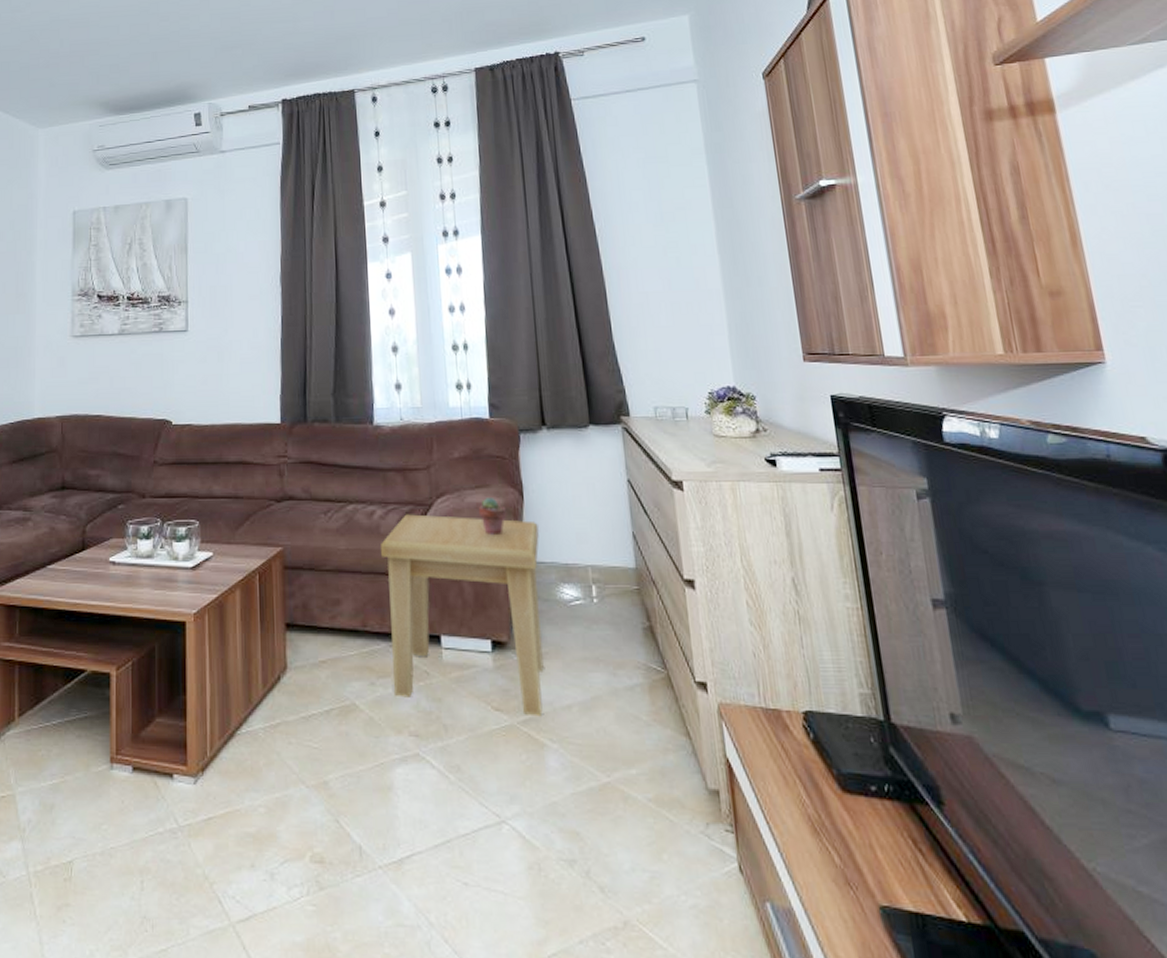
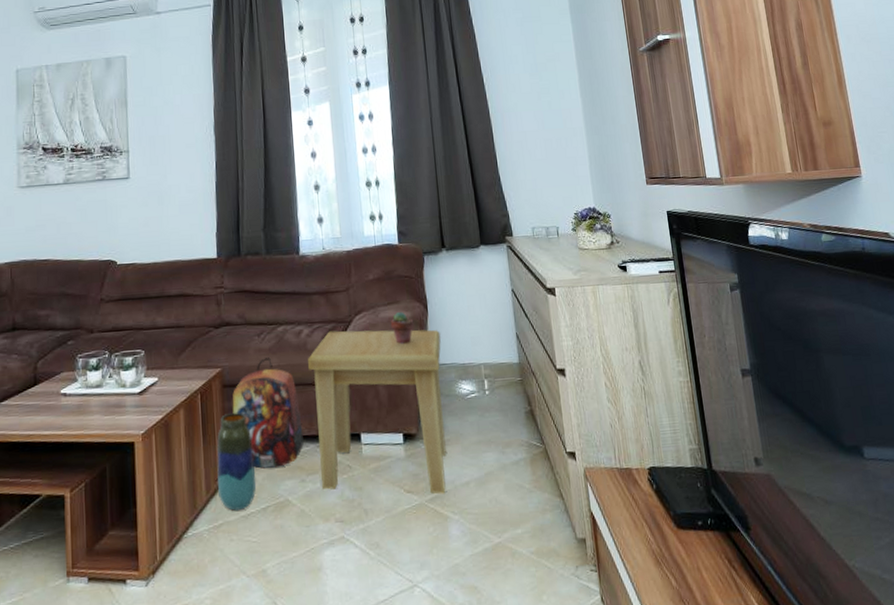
vase: none [275,599,319,710] -> present [217,413,257,511]
backpack: none [293,539,374,665] -> present [232,357,304,469]

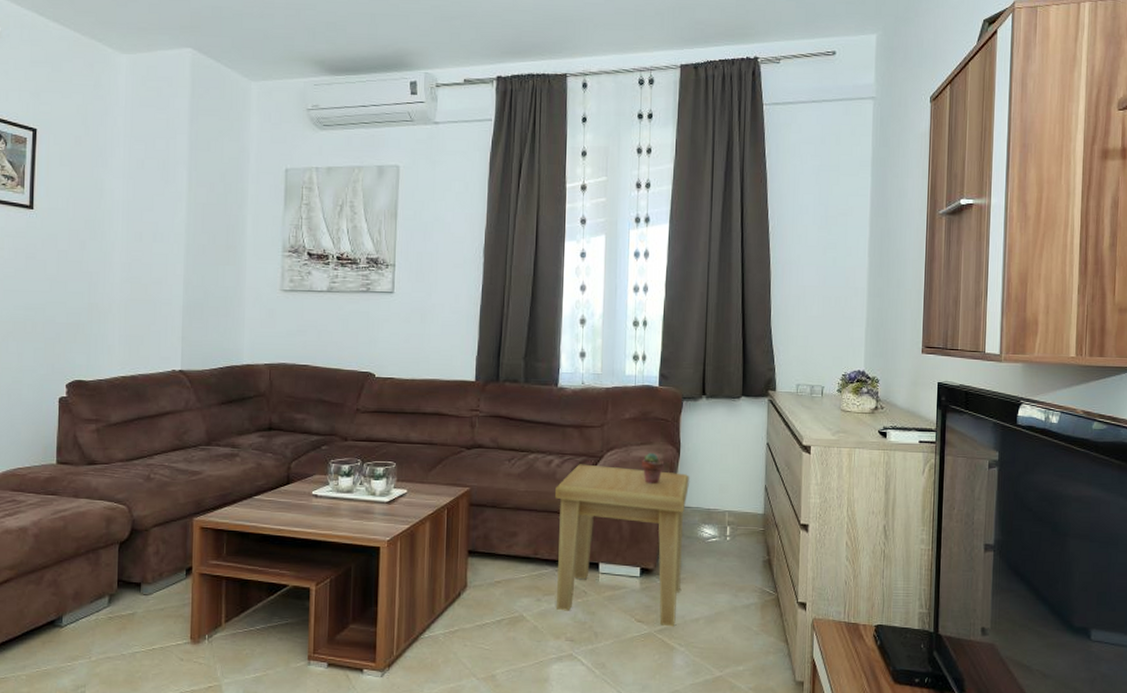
vase: present [217,413,257,511] -> none [457,531,494,620]
backpack: present [232,357,304,469] -> none [477,482,544,585]

